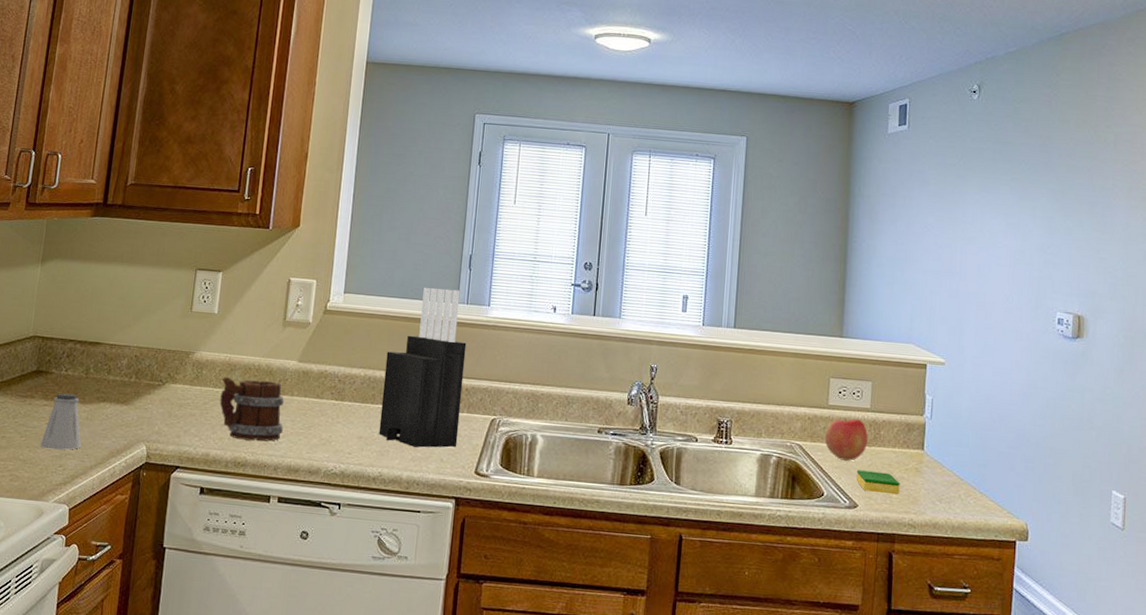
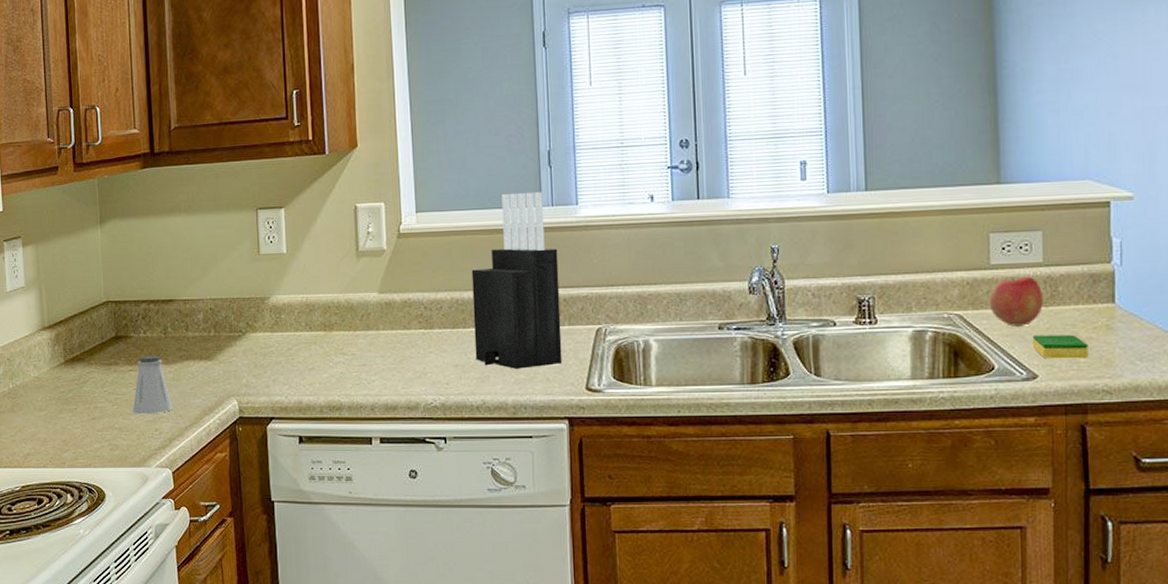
mug: present [219,376,284,442] -> none [303,318,374,383]

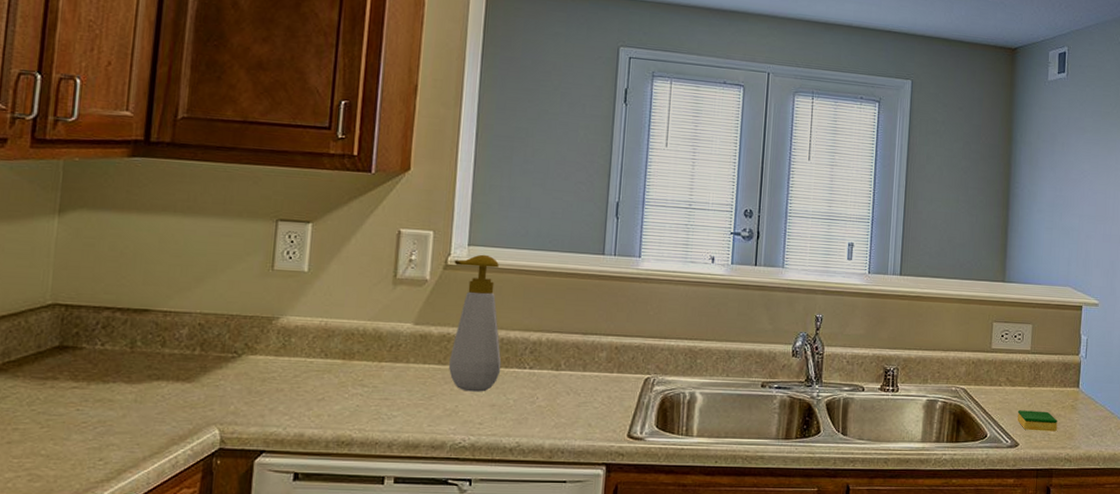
saltshaker: present [133,356,173,415] -> none [70,372,129,441]
soap bottle: none [405,219,460,354] -> present [449,254,502,392]
knife block: present [471,191,562,369] -> none [515,237,615,413]
apple: present [989,277,1043,327] -> none [988,361,1028,402]

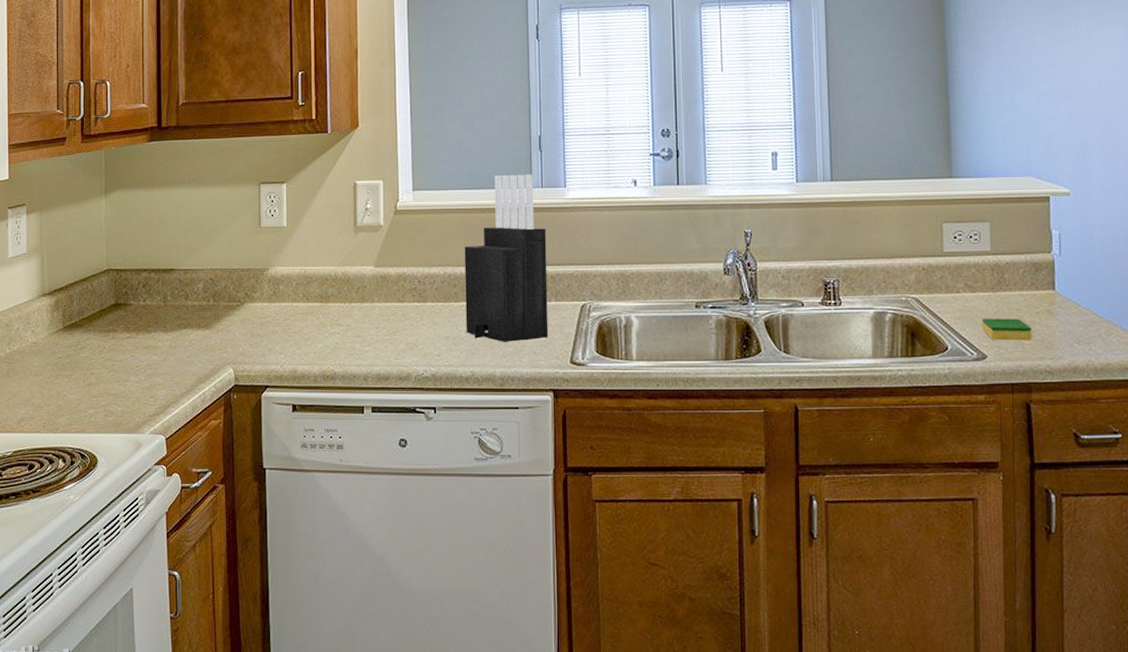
soap bottle: present [449,254,502,392] -> none [402,197,451,326]
knife block: none [515,237,615,413] -> present [464,174,549,342]

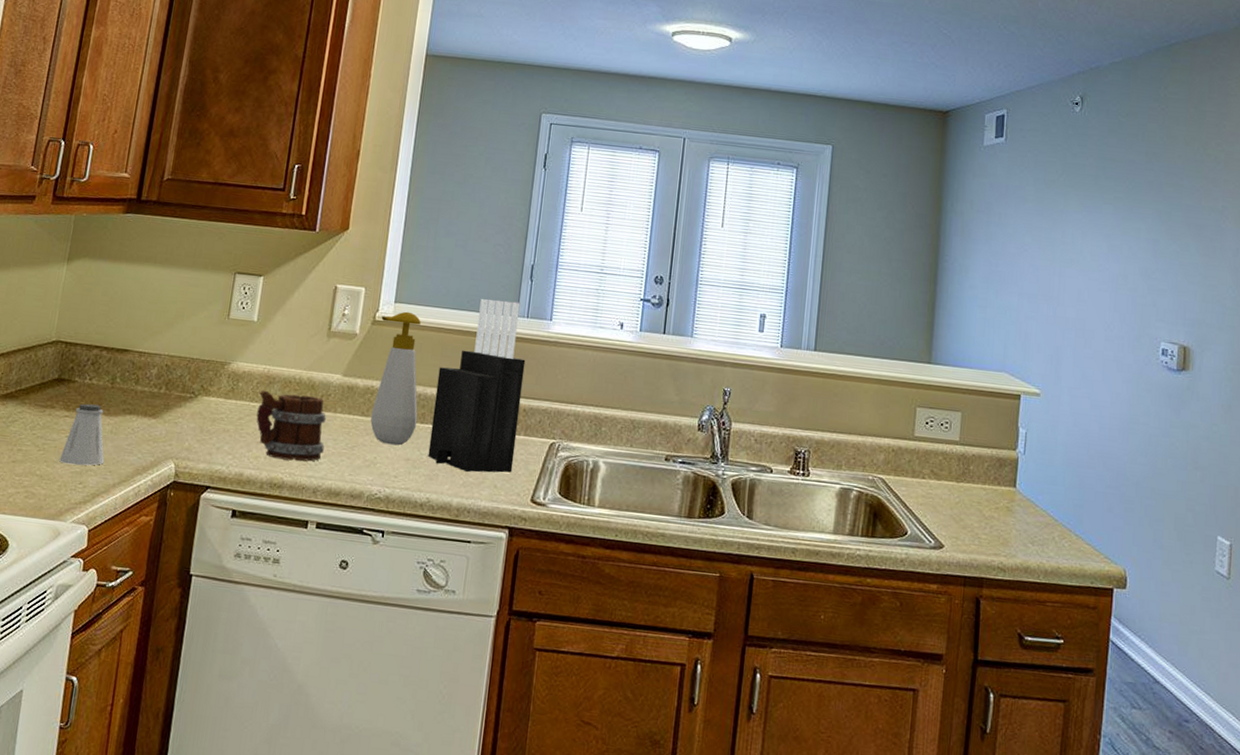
saltshaker: none [129,324,169,381] -> present [59,403,105,466]
mug: none [300,290,368,353] -> present [256,390,326,462]
soap bottle: none [402,197,451,326] -> present [370,311,421,446]
dish sponge: present [982,318,1032,341] -> none [942,507,990,536]

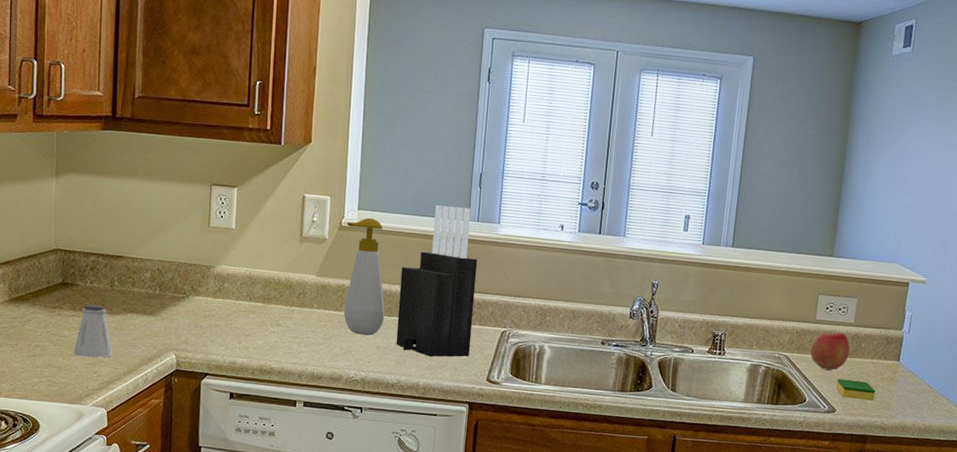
mug: present [256,390,326,462] -> none [243,289,305,351]
apple: none [909,451,956,498] -> present [810,332,850,371]
dish sponge: none [942,507,990,536] -> present [836,379,876,401]

